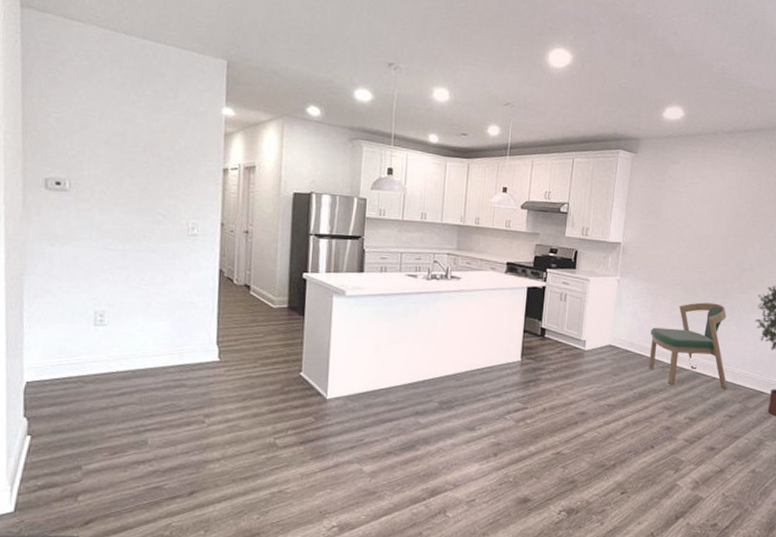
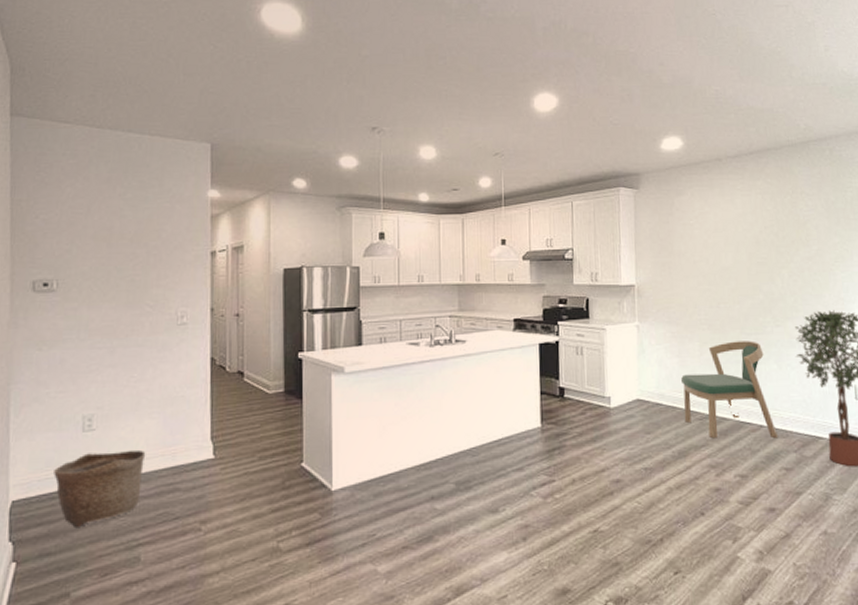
basket: none [66,345,155,410] -> present [54,449,146,527]

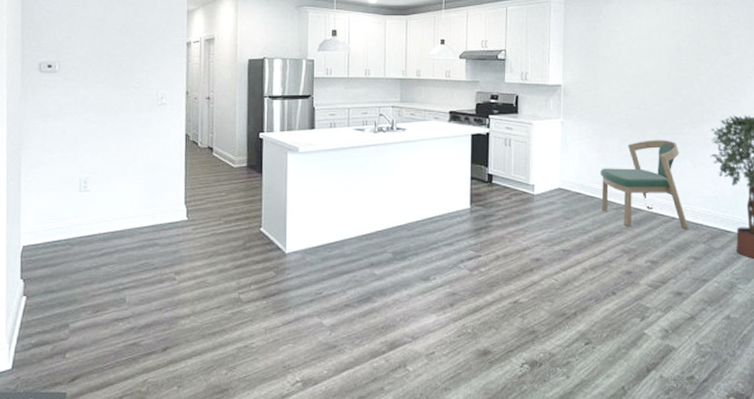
basket: present [54,449,146,527] -> none [56,209,131,271]

